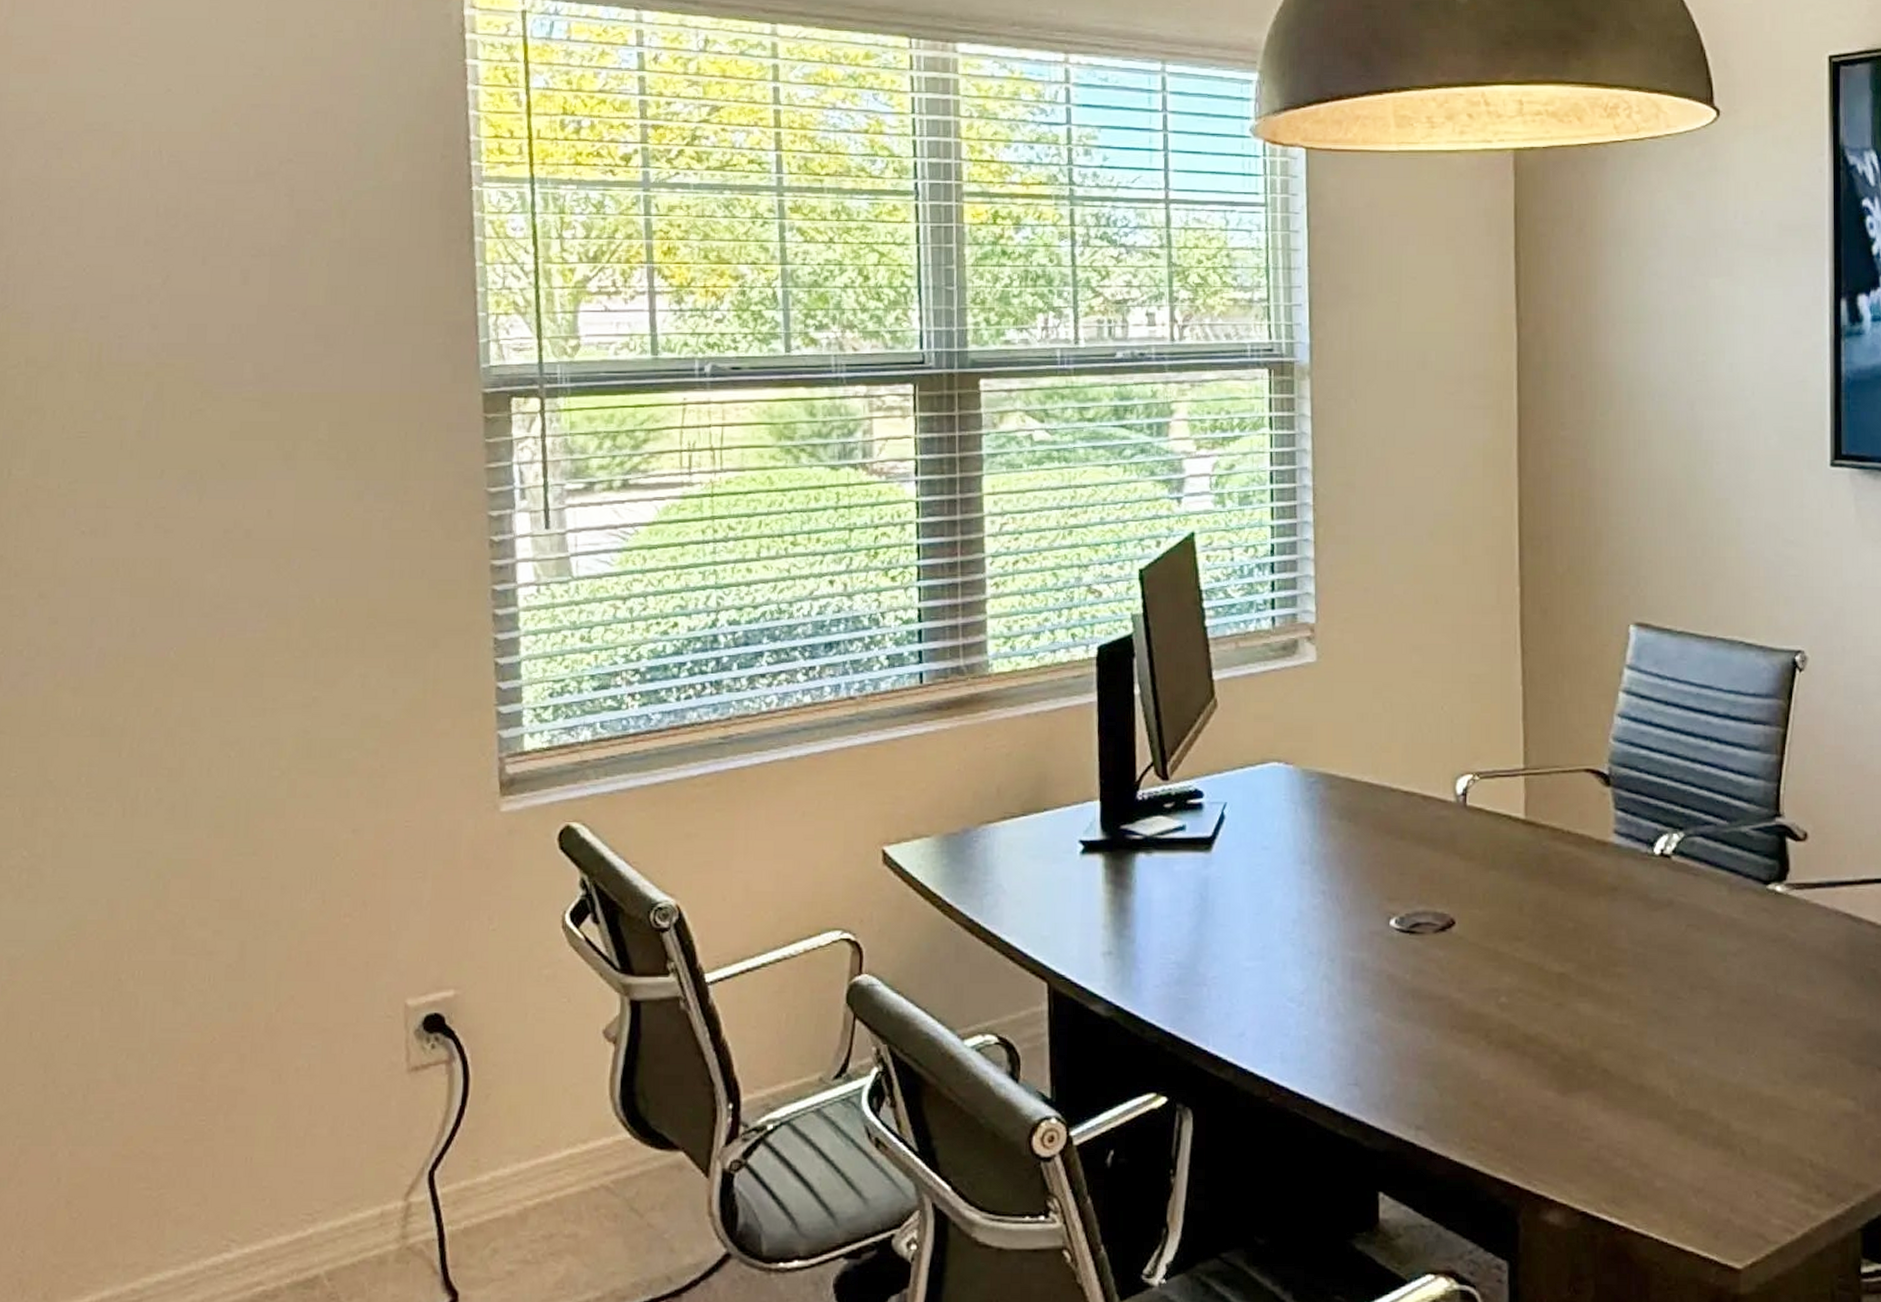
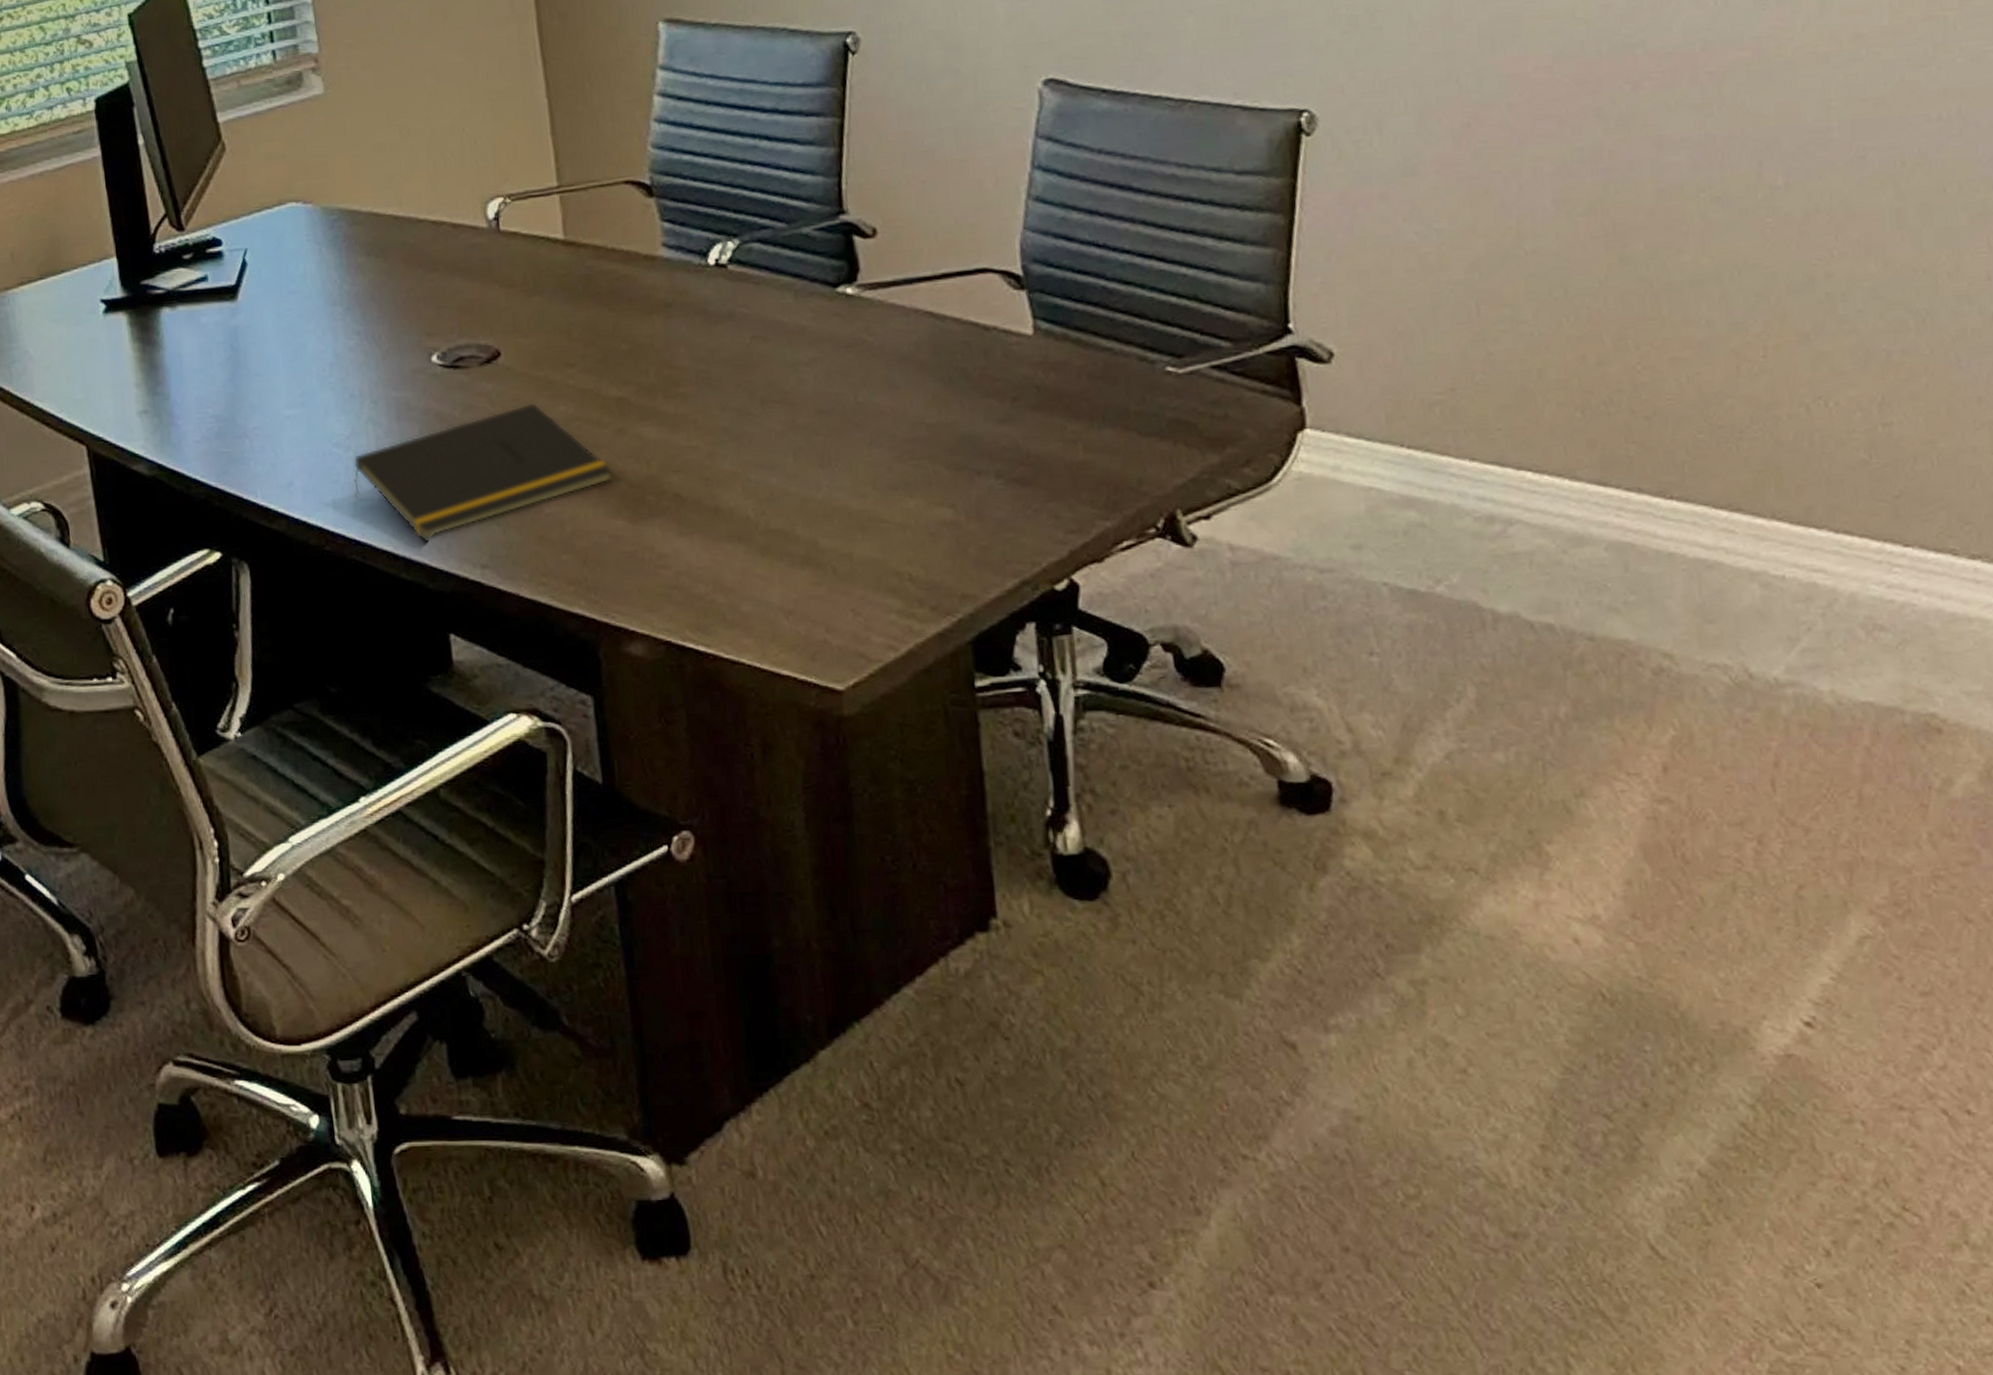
notepad: none [1302,972,1549,1101] -> present [353,403,614,543]

